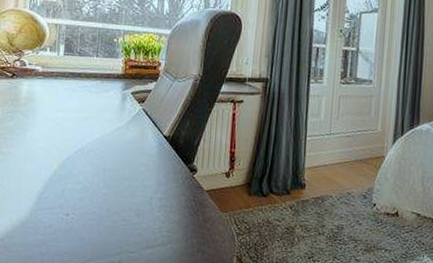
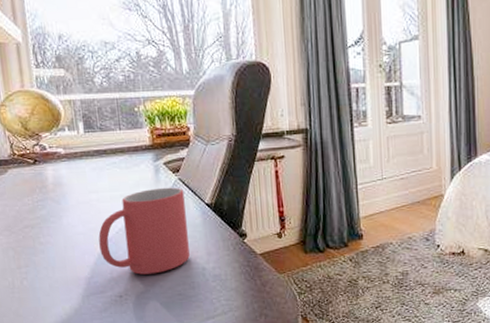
mug: none [56,115,145,197] -> present [98,187,190,275]

